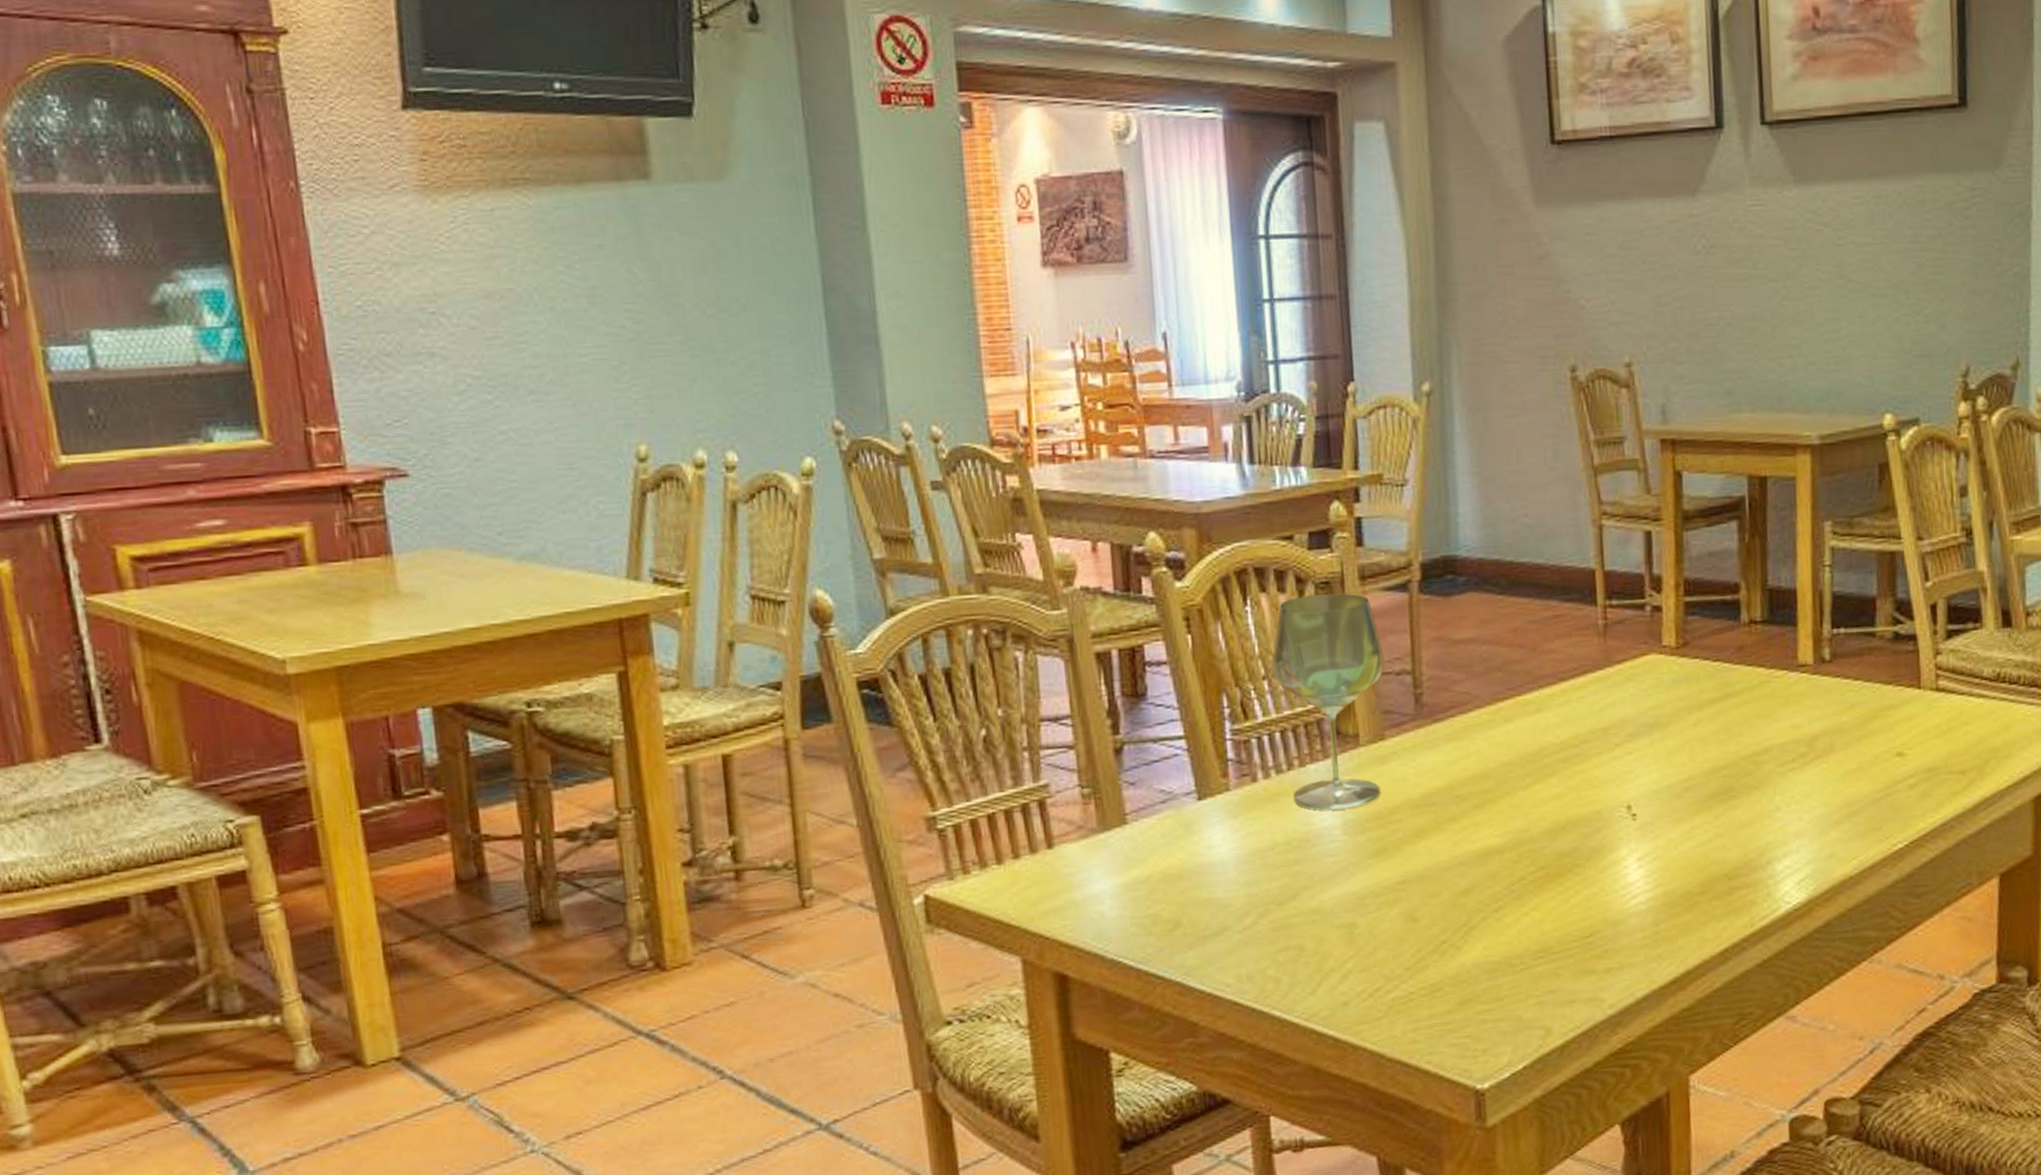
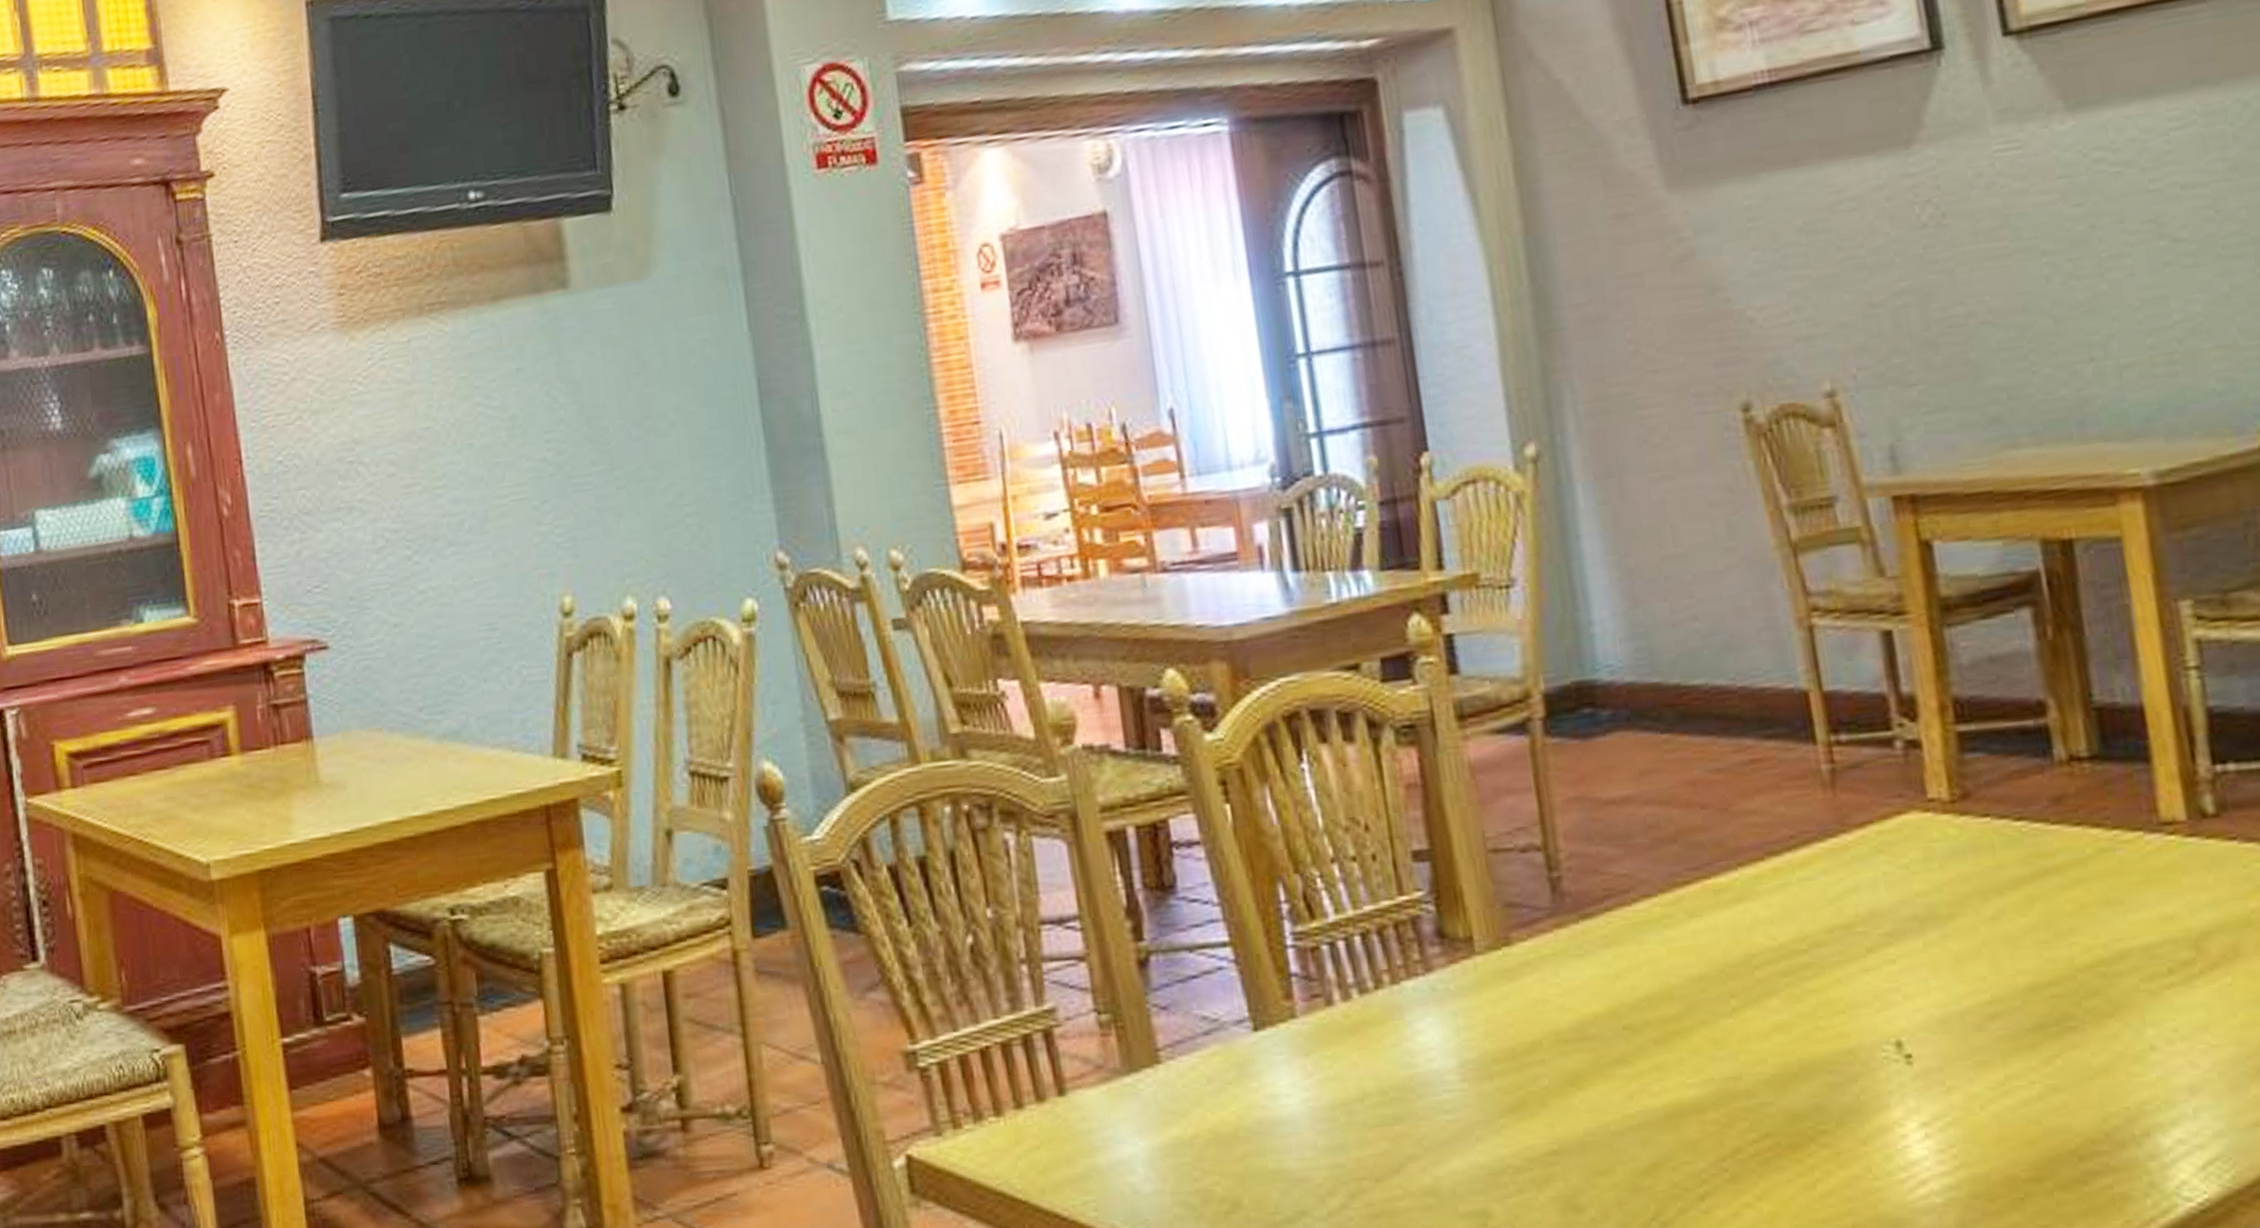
wine glass: present [1271,592,1385,811] -> none [1341,739,1511,1047]

